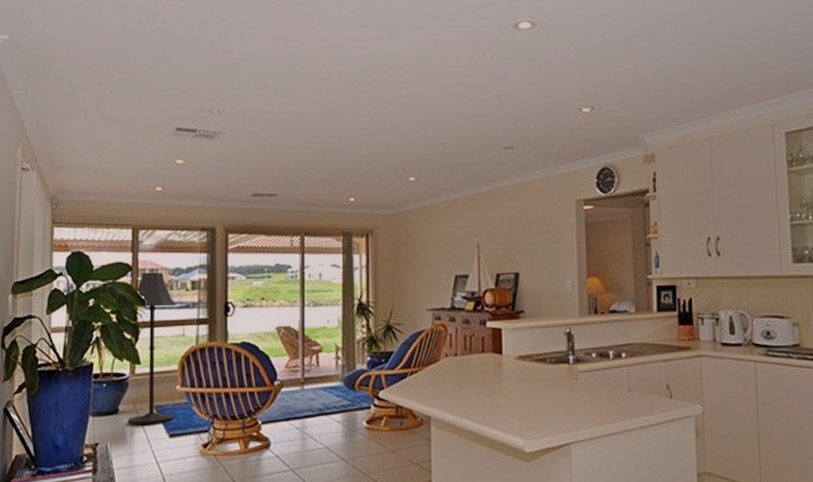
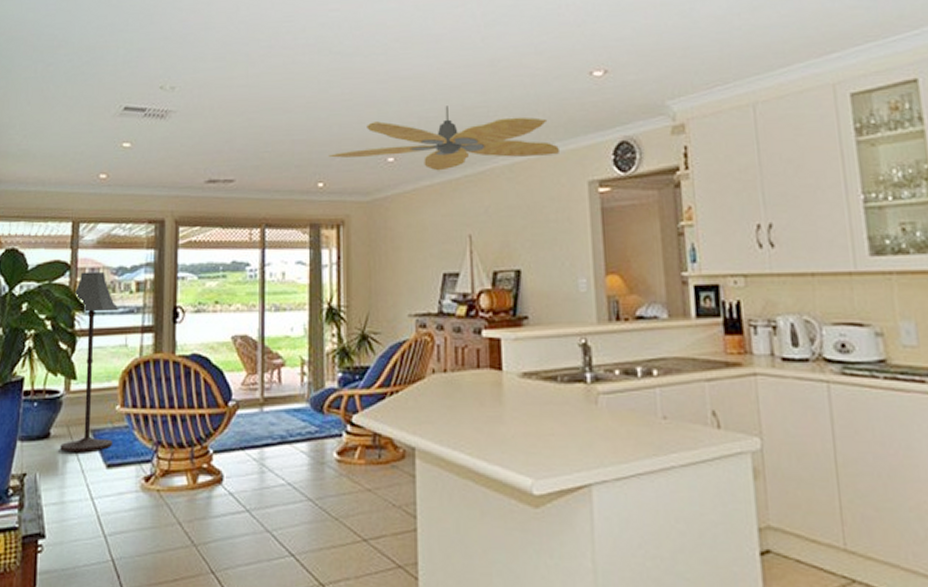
ceiling fan: none [359,134,554,190] -> present [328,106,561,171]

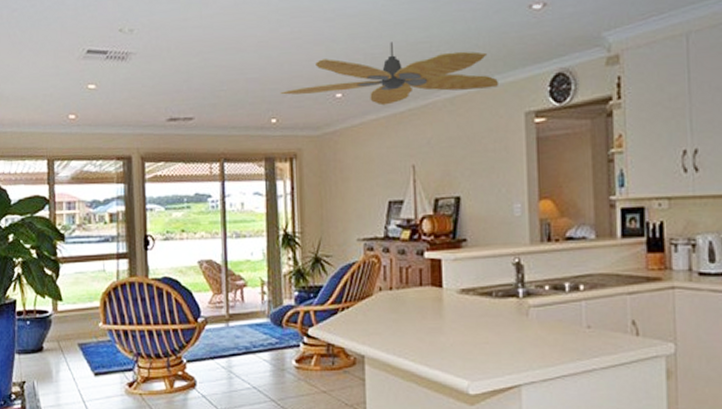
floor lamp: present [60,271,119,452] -> none [53,205,99,363]

